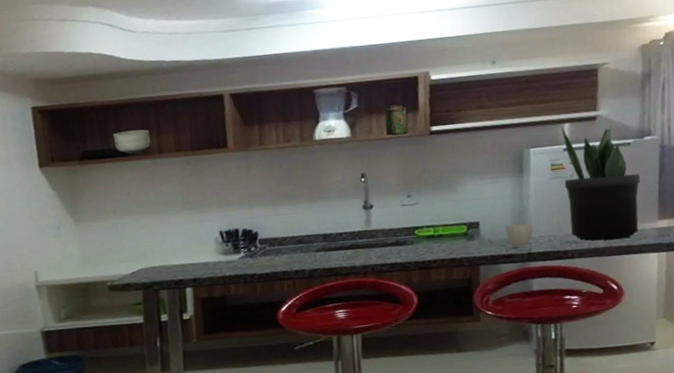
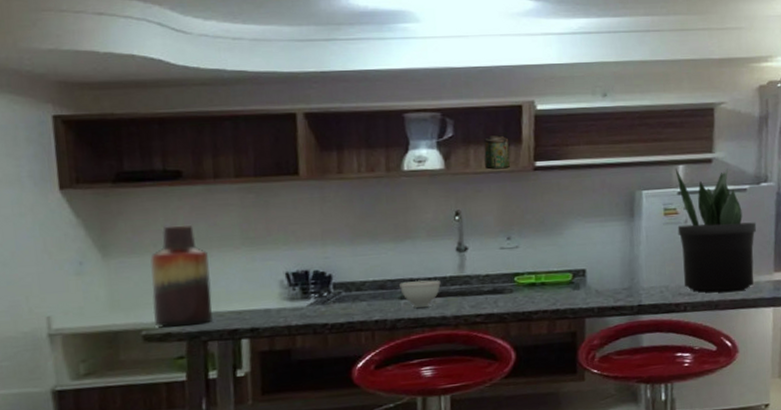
vase: none [111,194,162,279] -> present [150,225,212,327]
bowl: present [112,129,151,155] -> none [157,149,205,178]
bowl: none [315,234,351,260] -> present [399,280,441,308]
cup: present [505,223,532,249] -> none [614,272,643,300]

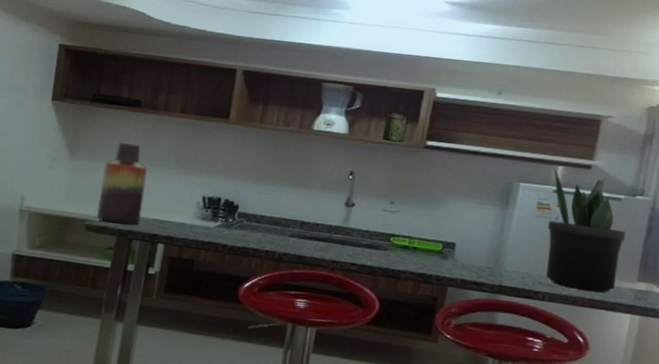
bowl: present [399,280,441,308] -> none [291,223,327,248]

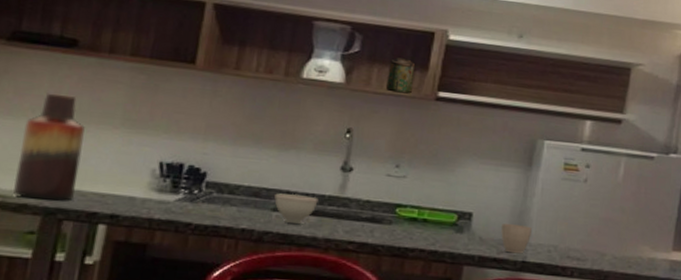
bowl: none [291,223,327,248] -> present [274,193,318,225]
cup: none [480,252,507,279] -> present [501,223,532,254]
planter: present [546,168,626,293] -> none [575,123,660,266]

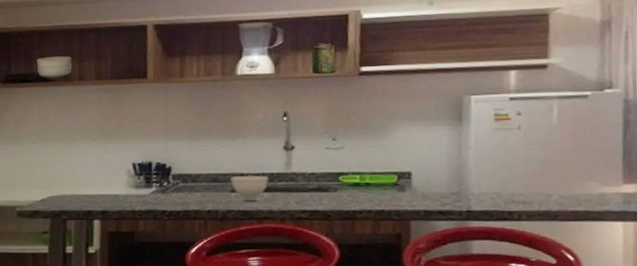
vase: present [13,93,85,201] -> none [25,119,72,206]
bowl: none [56,17,105,48] -> present [36,56,73,80]
cup: present [501,223,532,254] -> none [441,177,472,205]

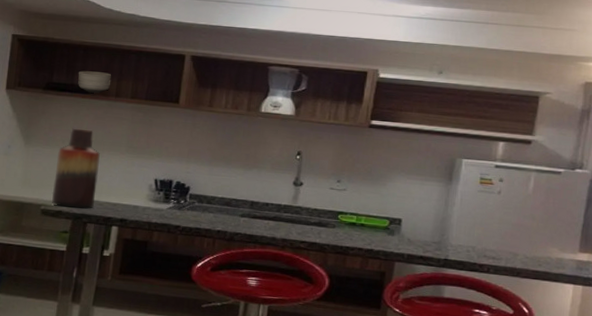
vase: none [25,119,72,206] -> present [52,128,100,209]
bowl: present [231,175,269,202] -> none [242,203,276,228]
canister: present [312,42,336,74] -> none [328,93,352,123]

